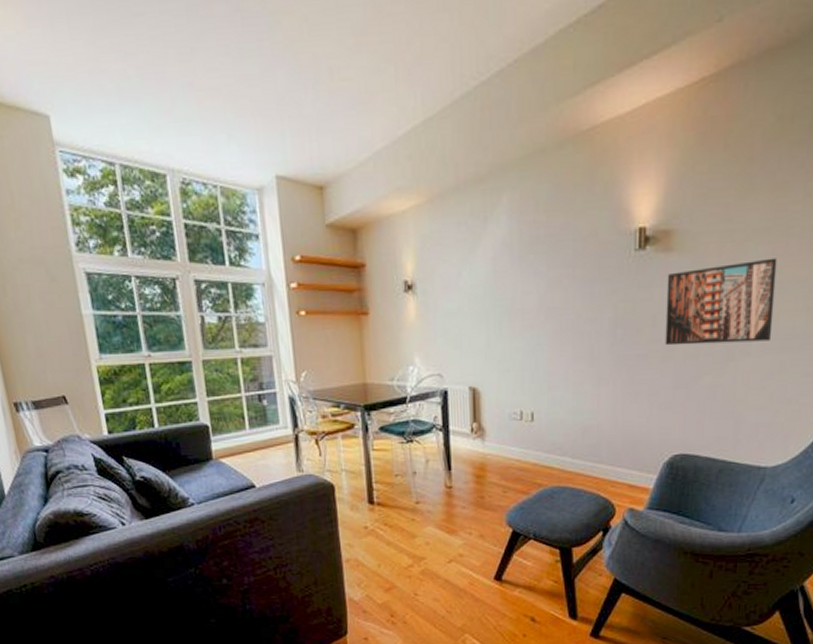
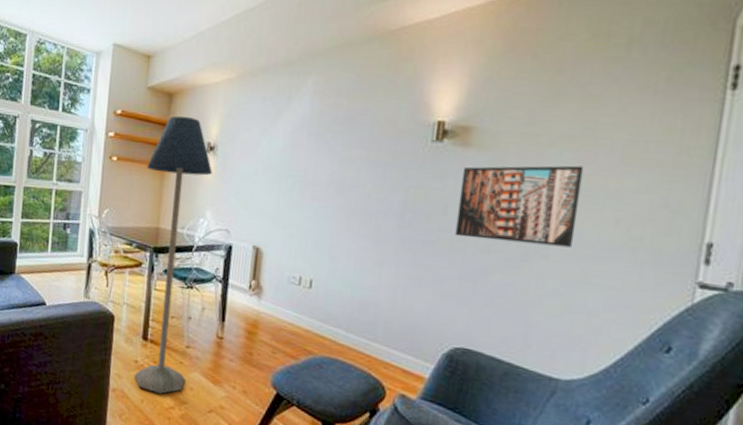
floor lamp: none [341,254,420,555] -> present [134,116,213,394]

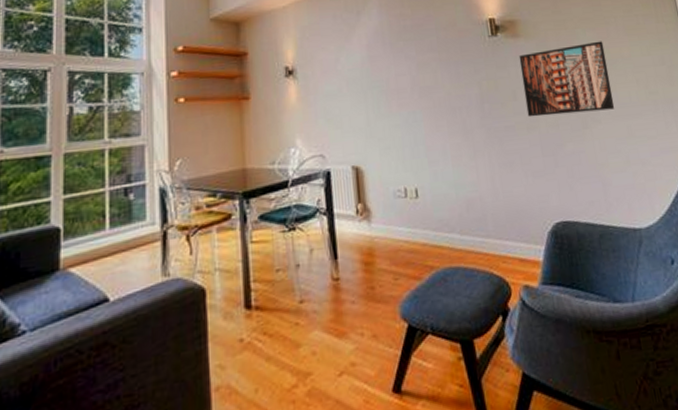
floor lamp: present [134,116,213,394] -> none [221,44,305,374]

